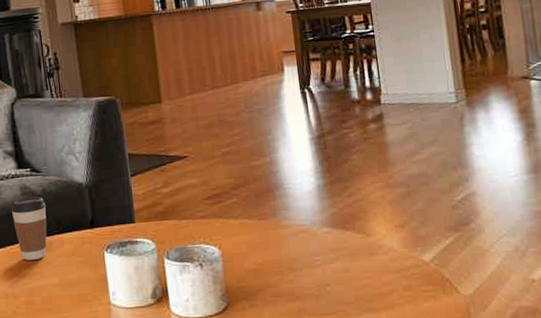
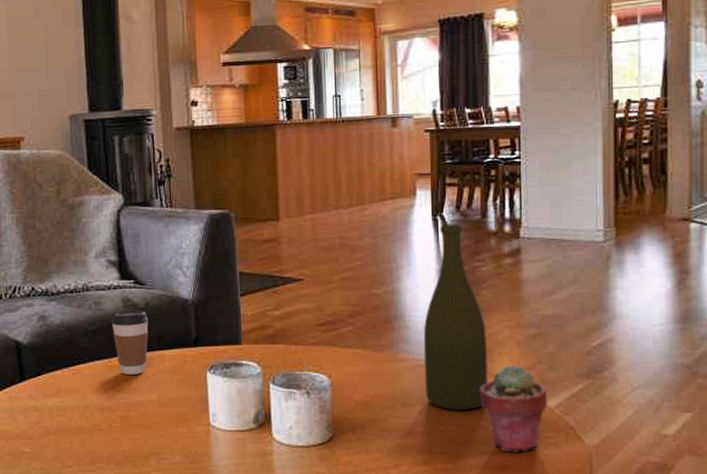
bottle: none [302,95,366,271] -> present [423,223,487,410]
potted succulent: none [359,223,424,308] -> present [480,365,548,453]

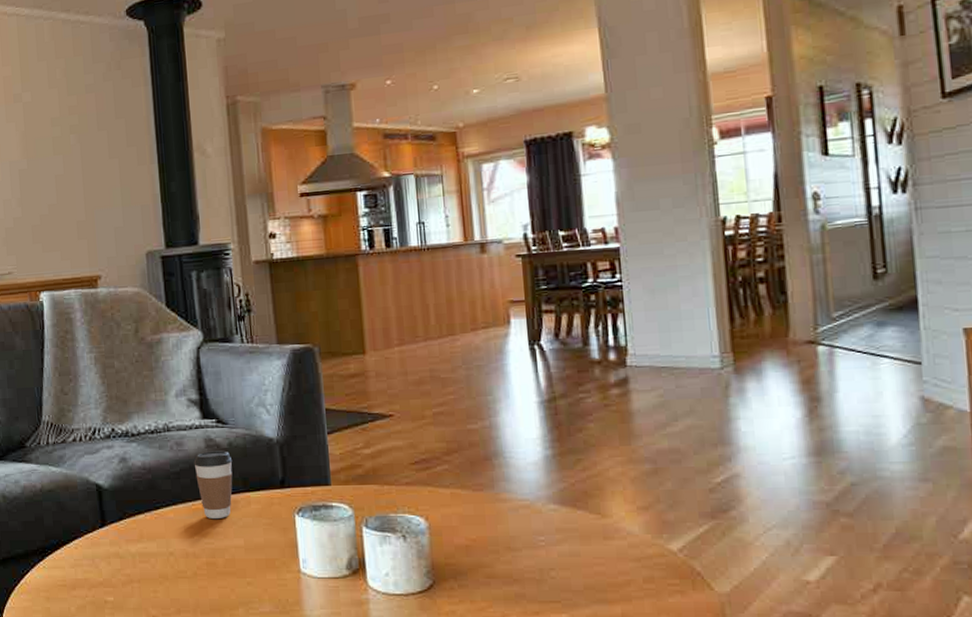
bottle: present [423,223,487,410] -> none [526,352,600,554]
potted succulent: present [480,365,548,453] -> none [592,504,670,601]

